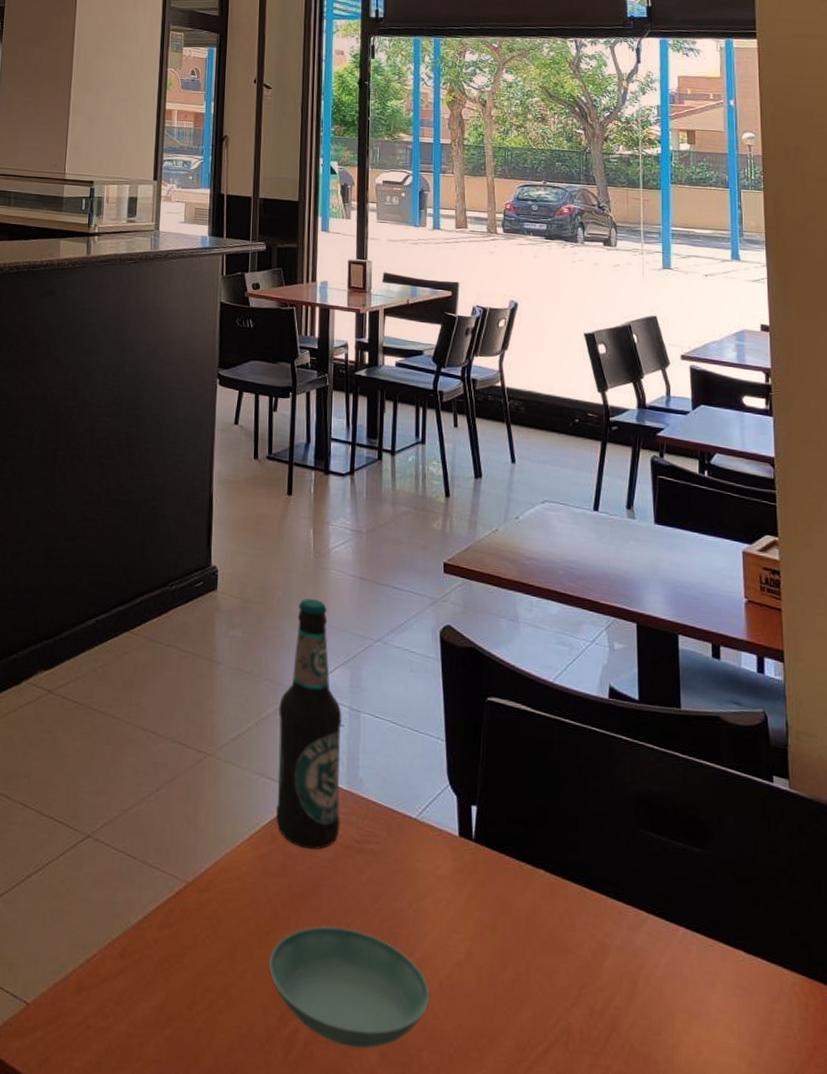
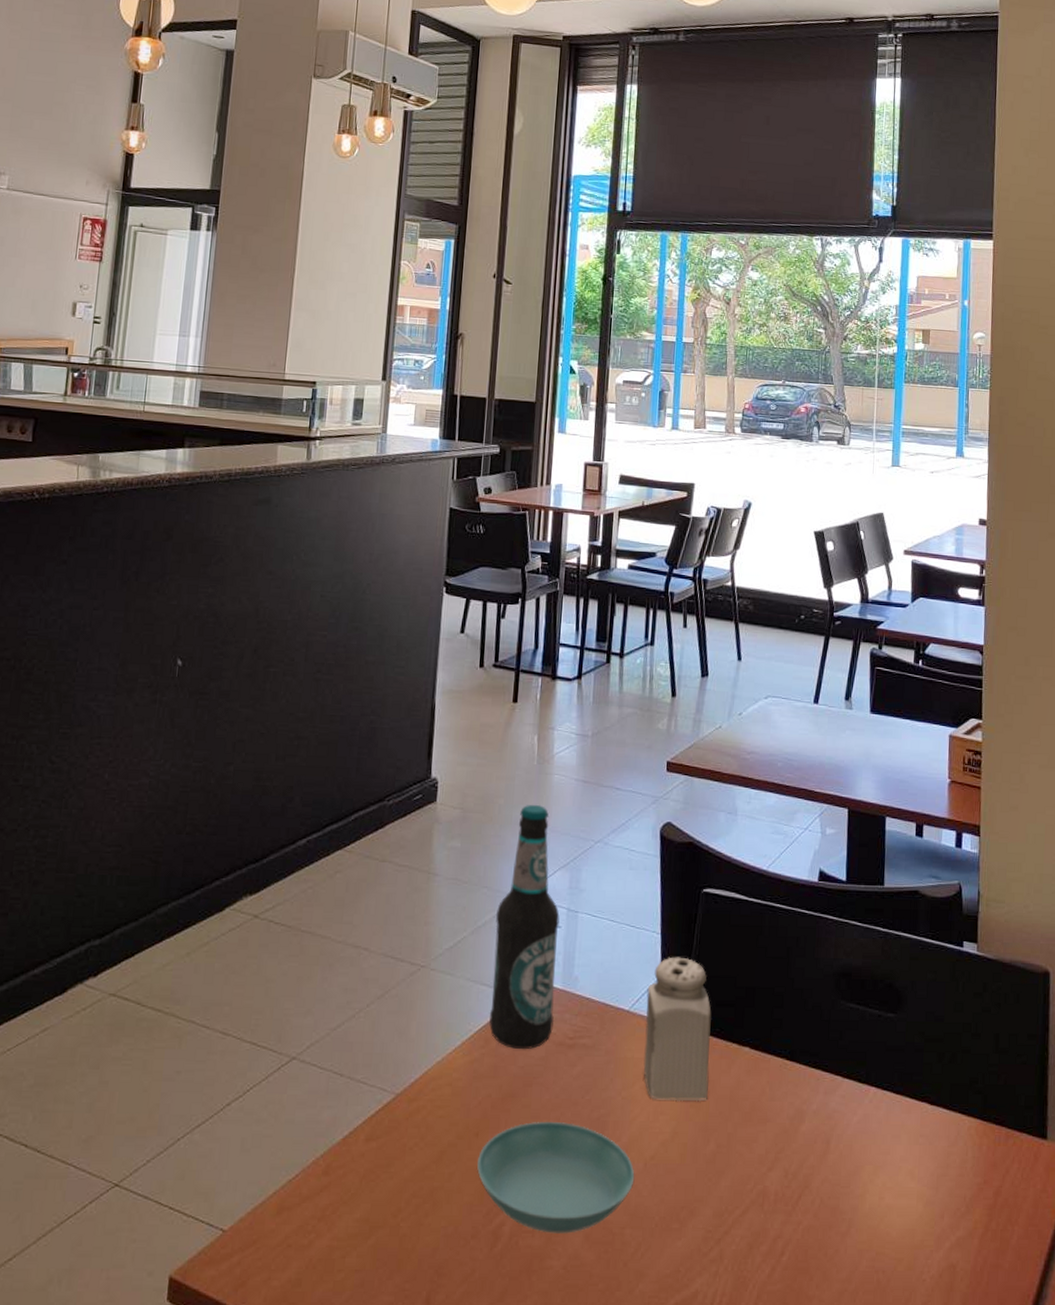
salt shaker: none [433,765,503,923] -> present [643,956,712,1102]

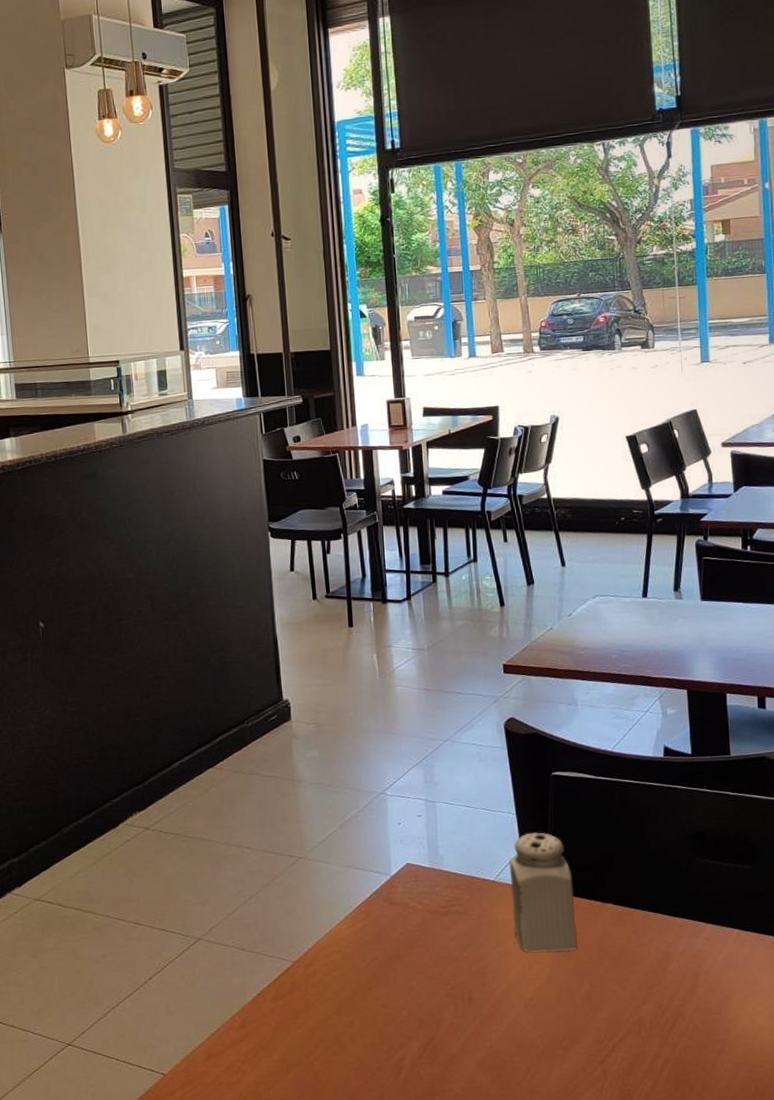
saucer: present [477,1121,635,1234] -> none [373,975,518,1064]
bottle: present [489,804,560,1050] -> none [359,713,427,920]

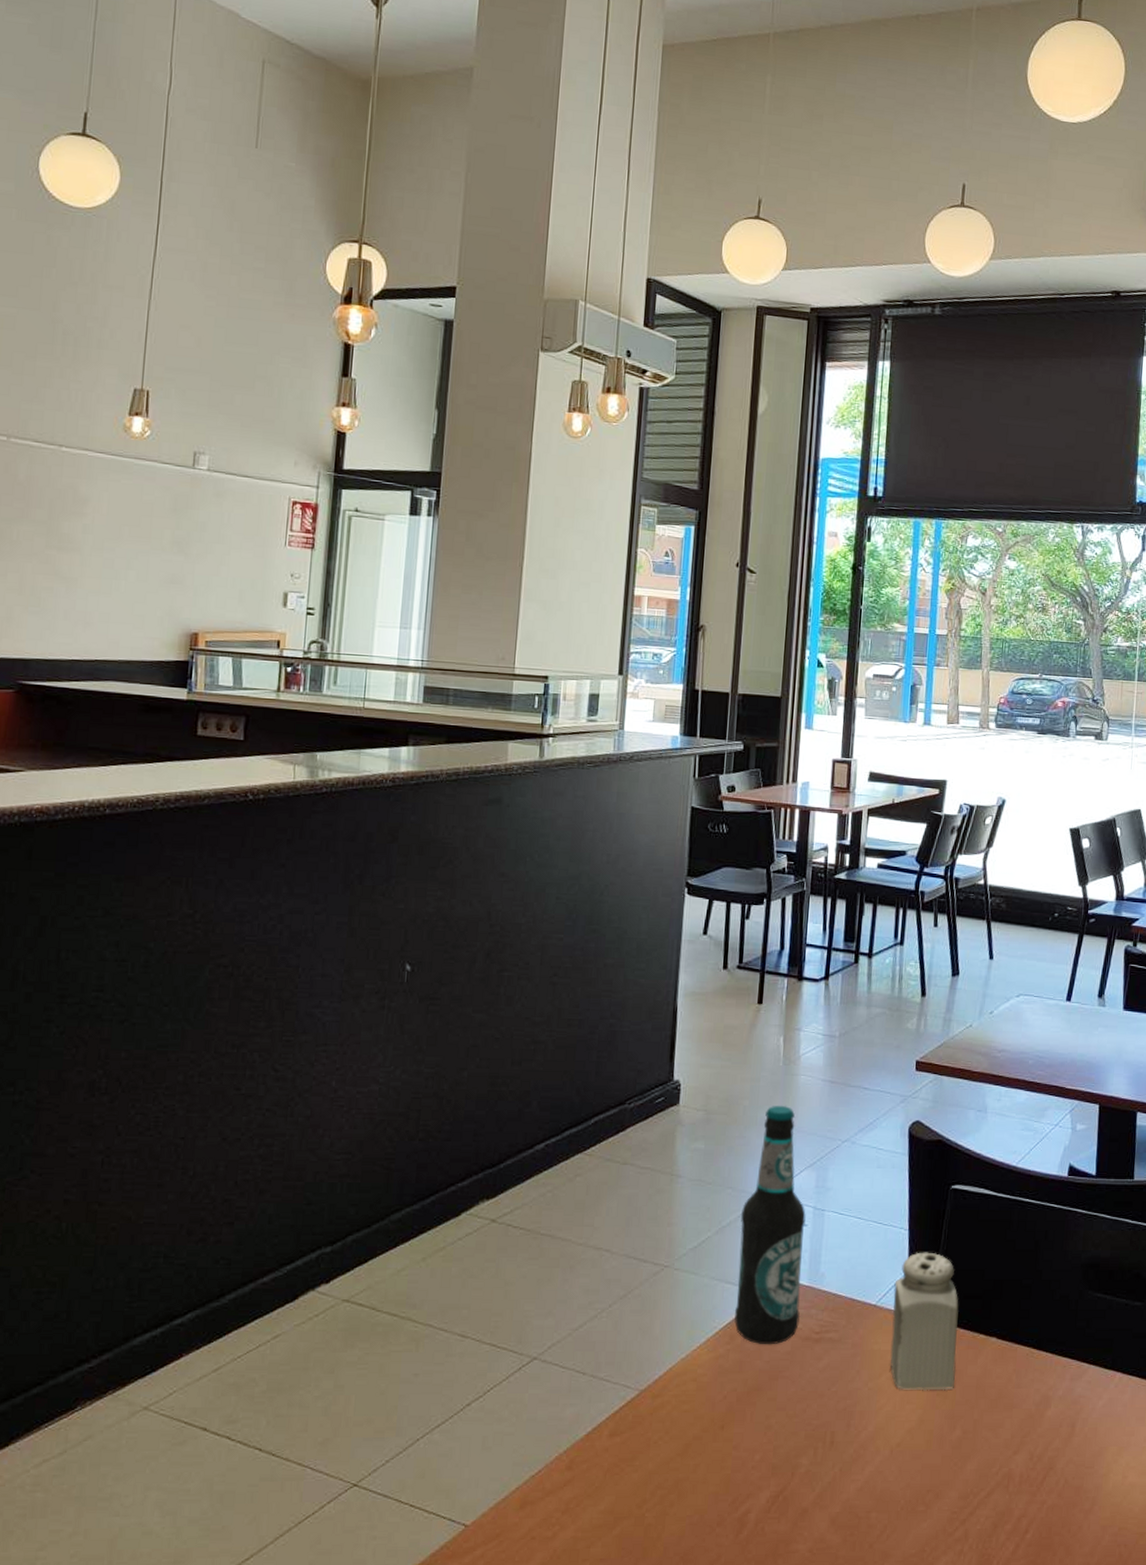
bottle: none [359,713,427,920] -> present [734,1105,806,1345]

